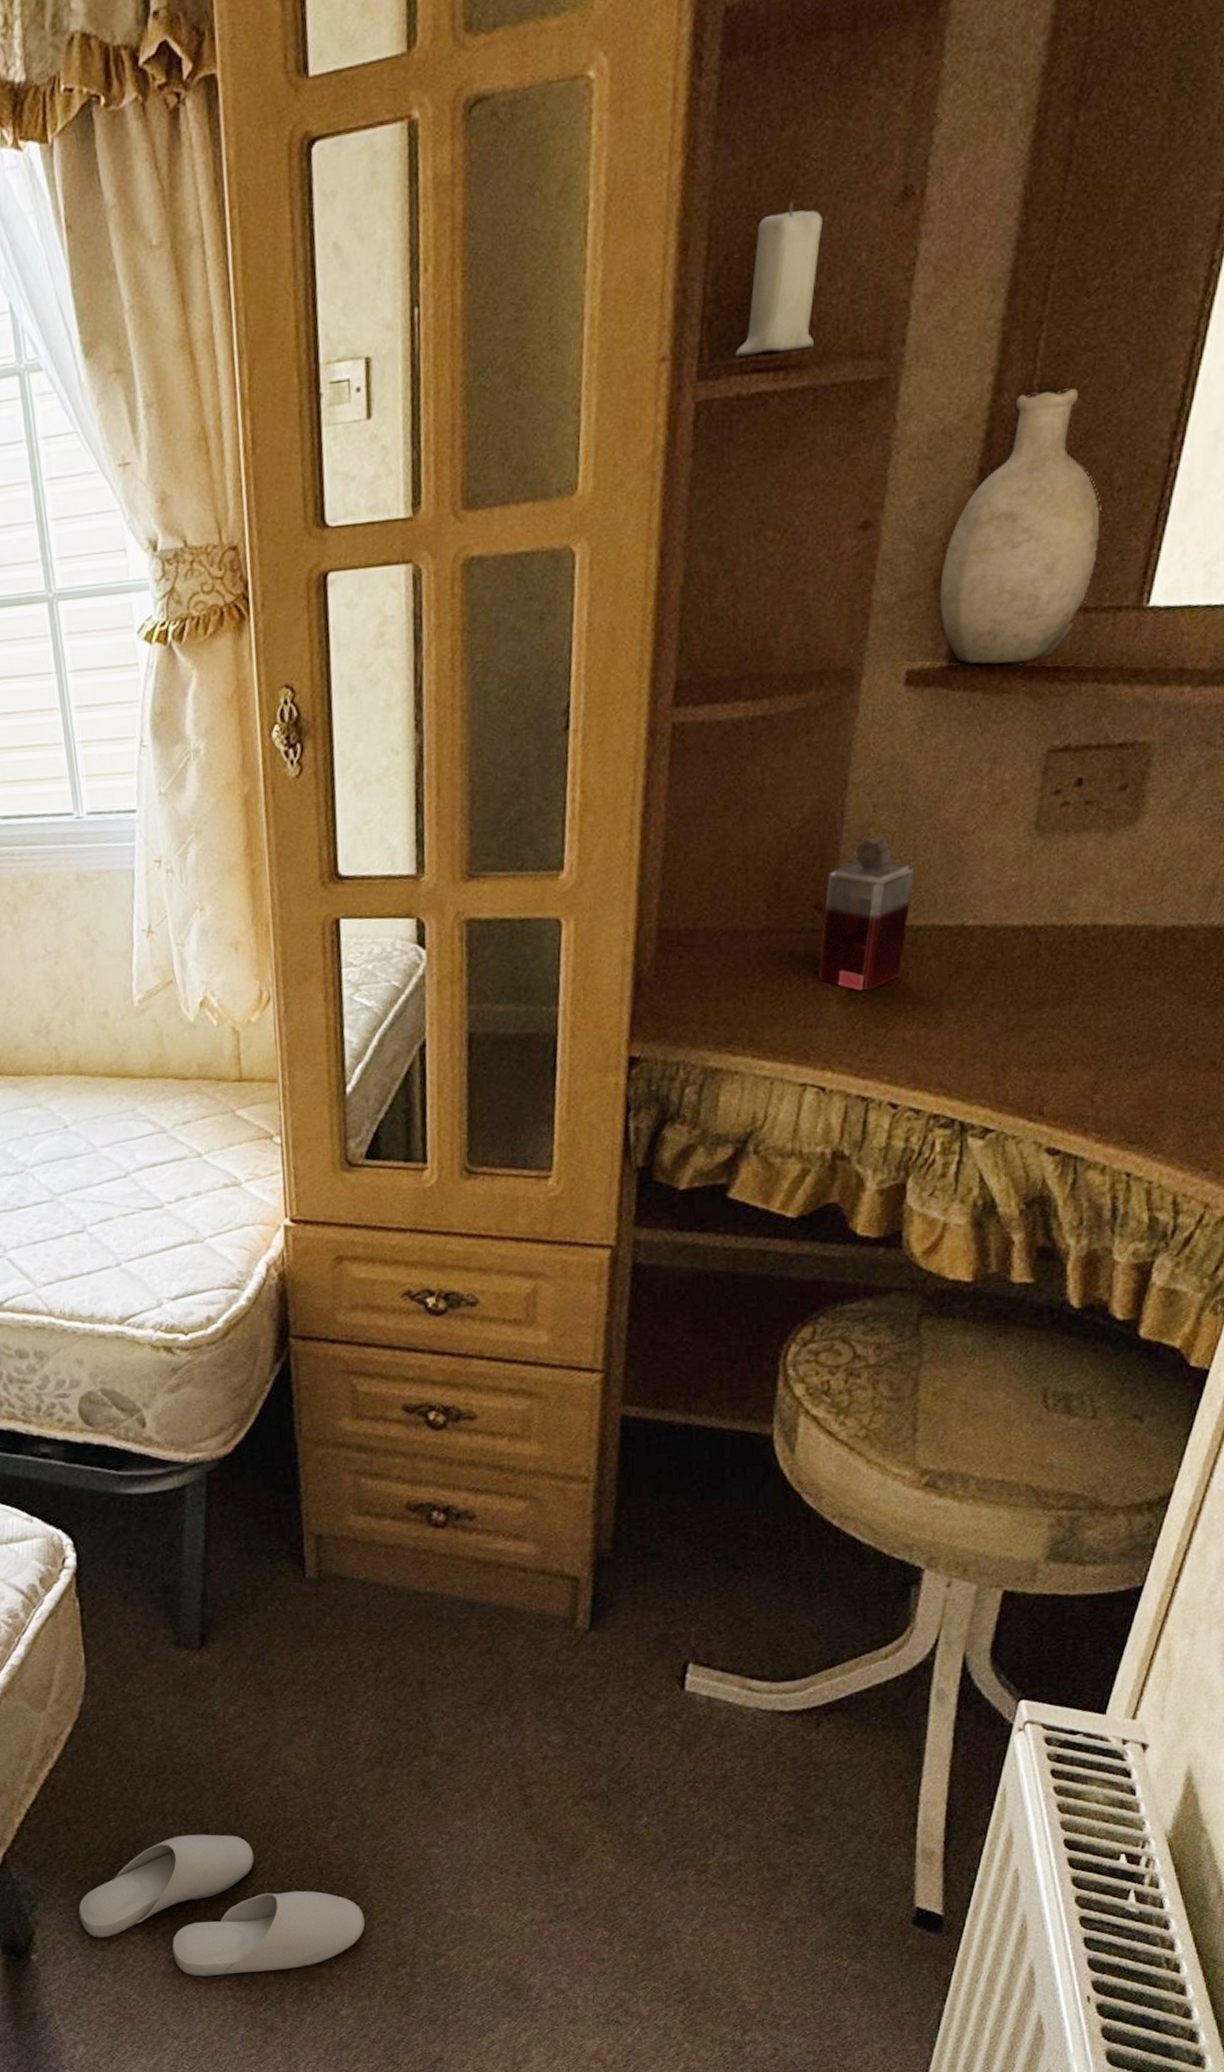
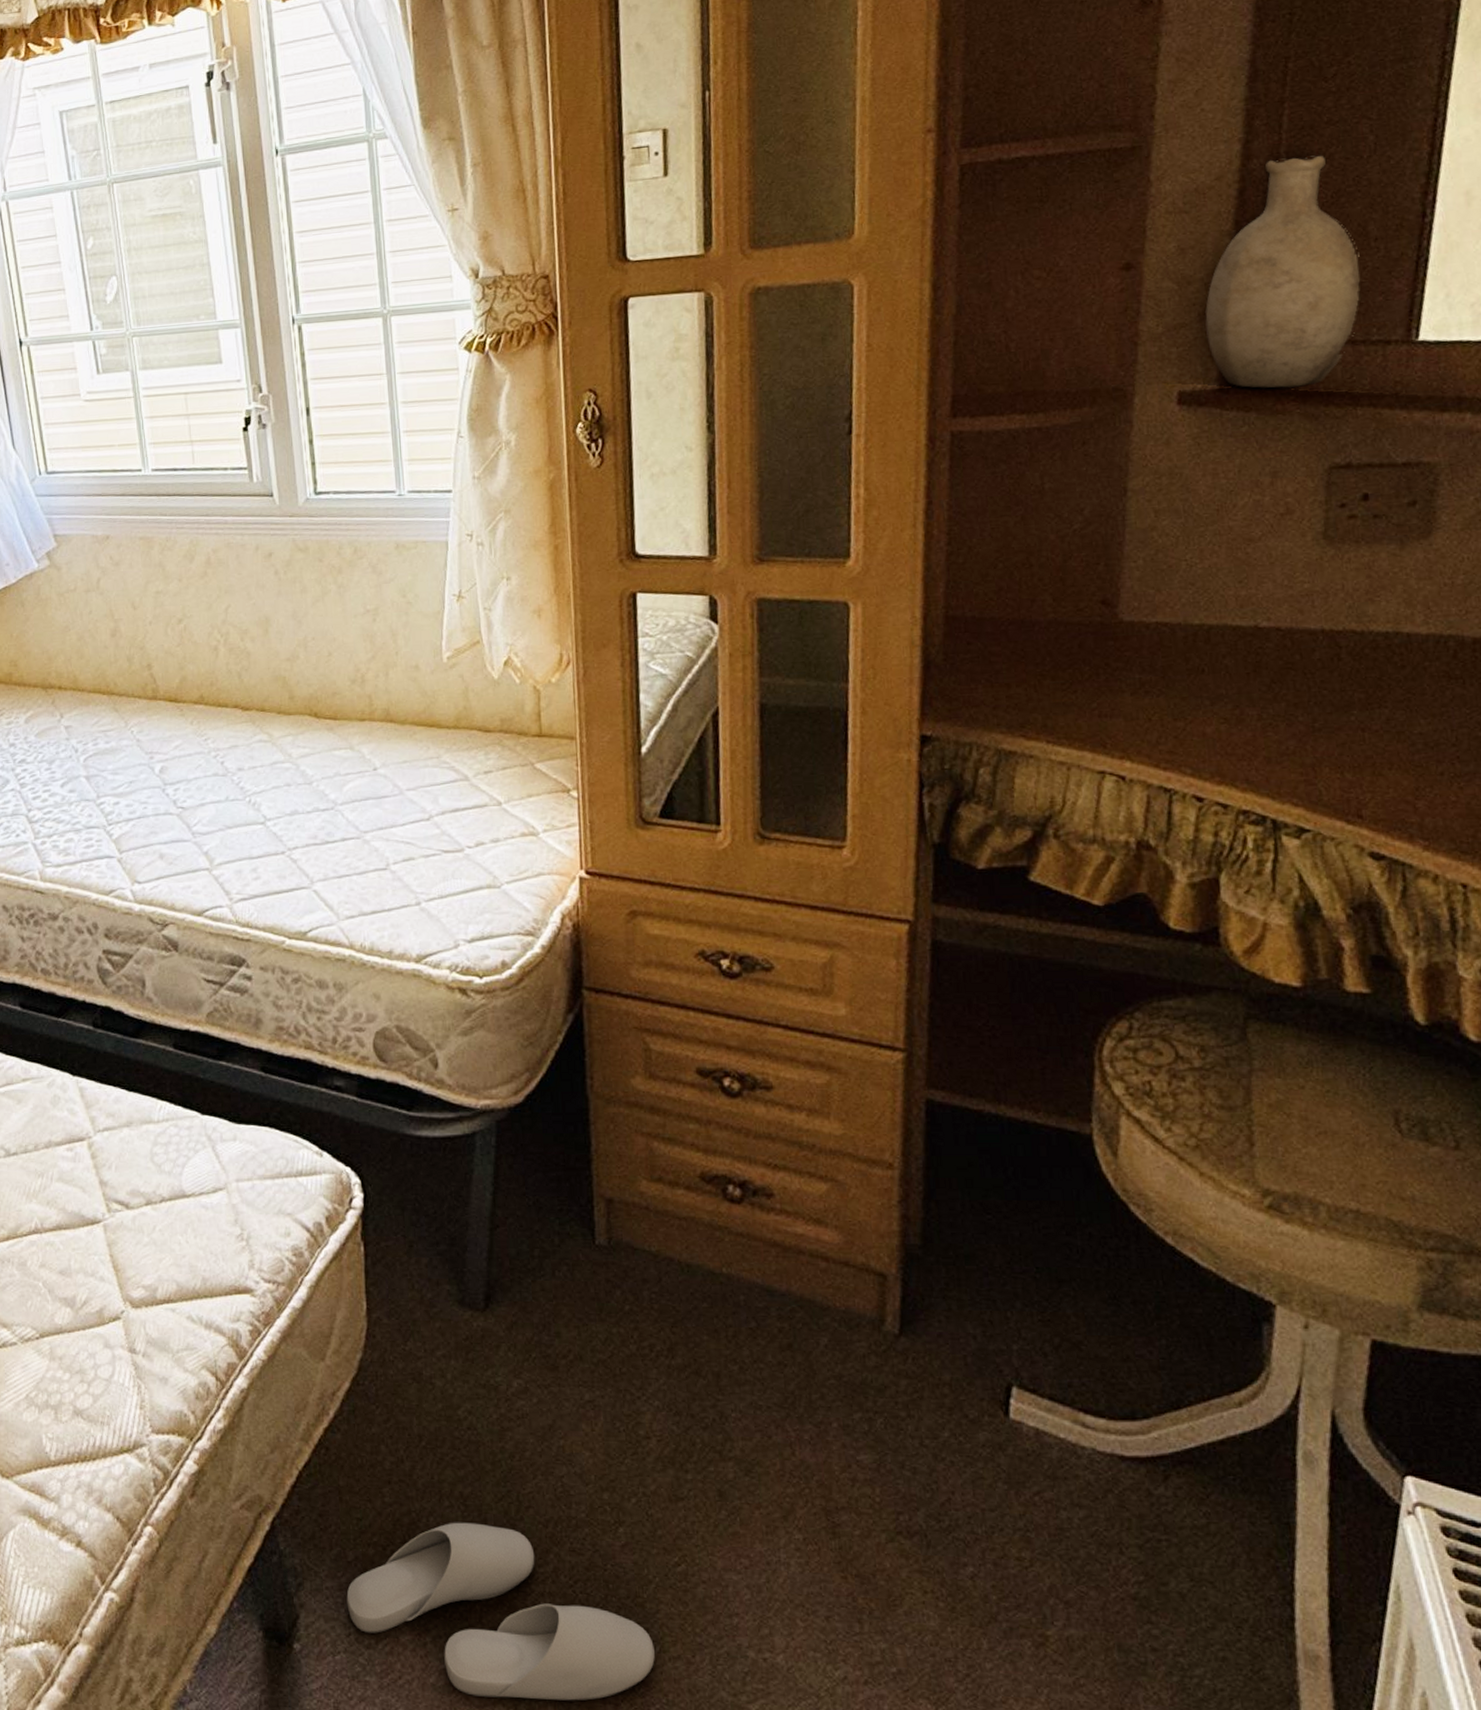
candle: present [735,200,823,359] -> none [995,8,1070,131]
perfume bottle: present [817,837,914,991] -> none [1109,540,1202,685]

